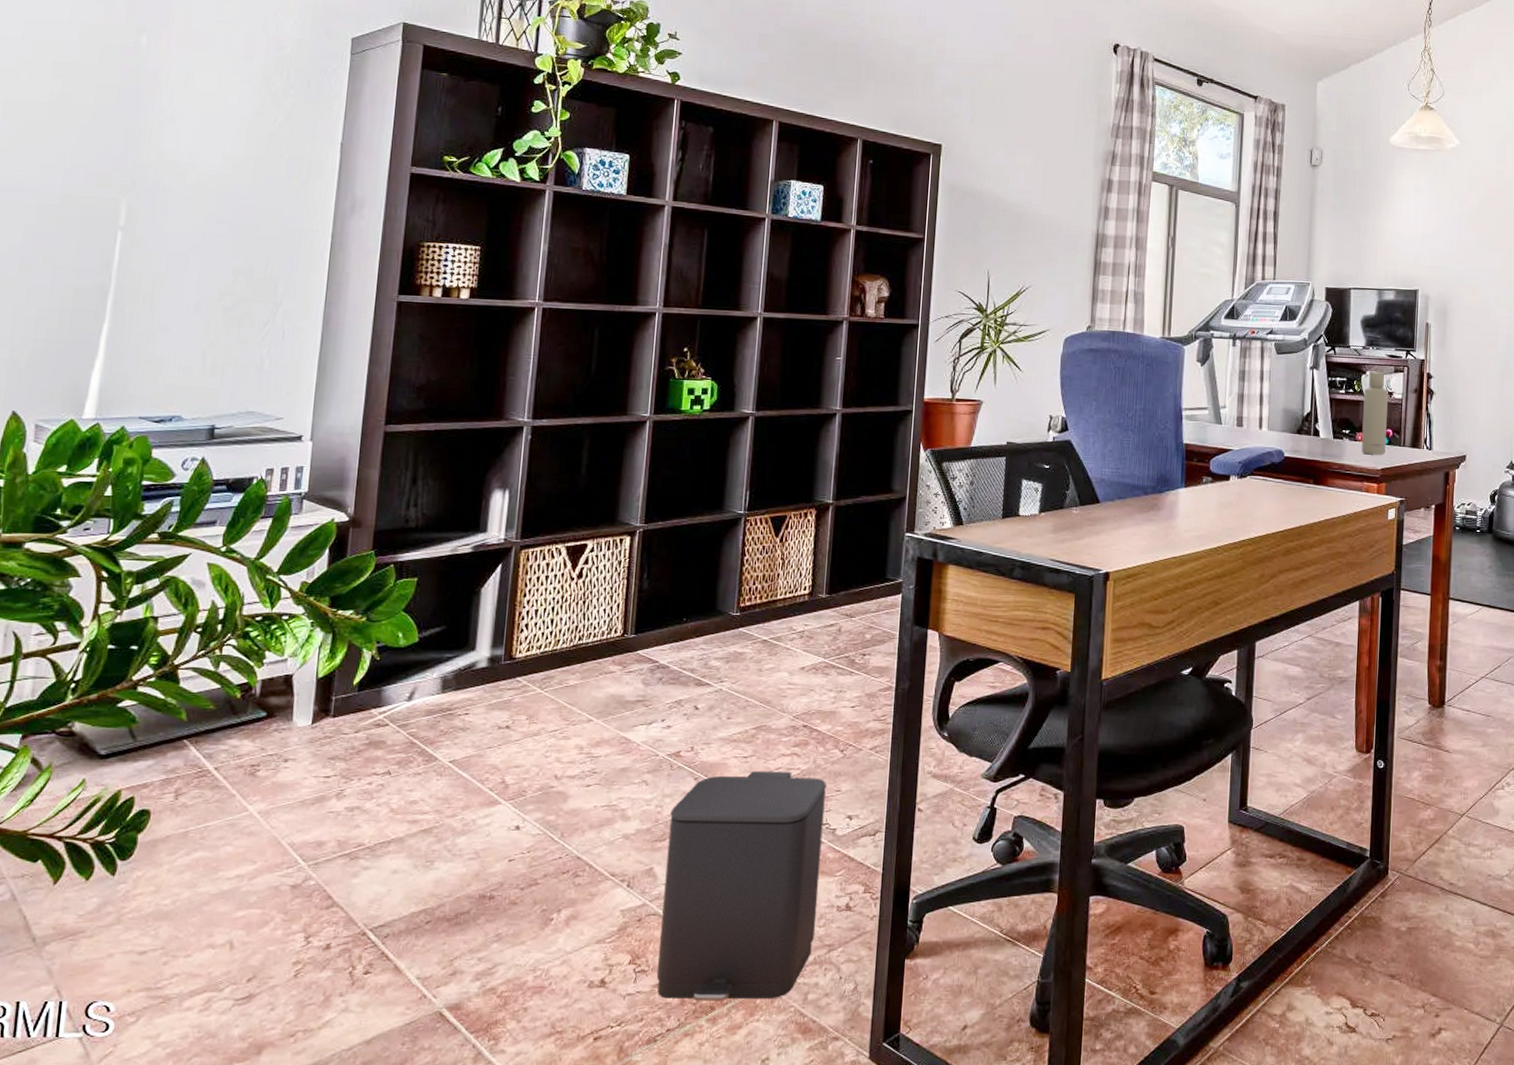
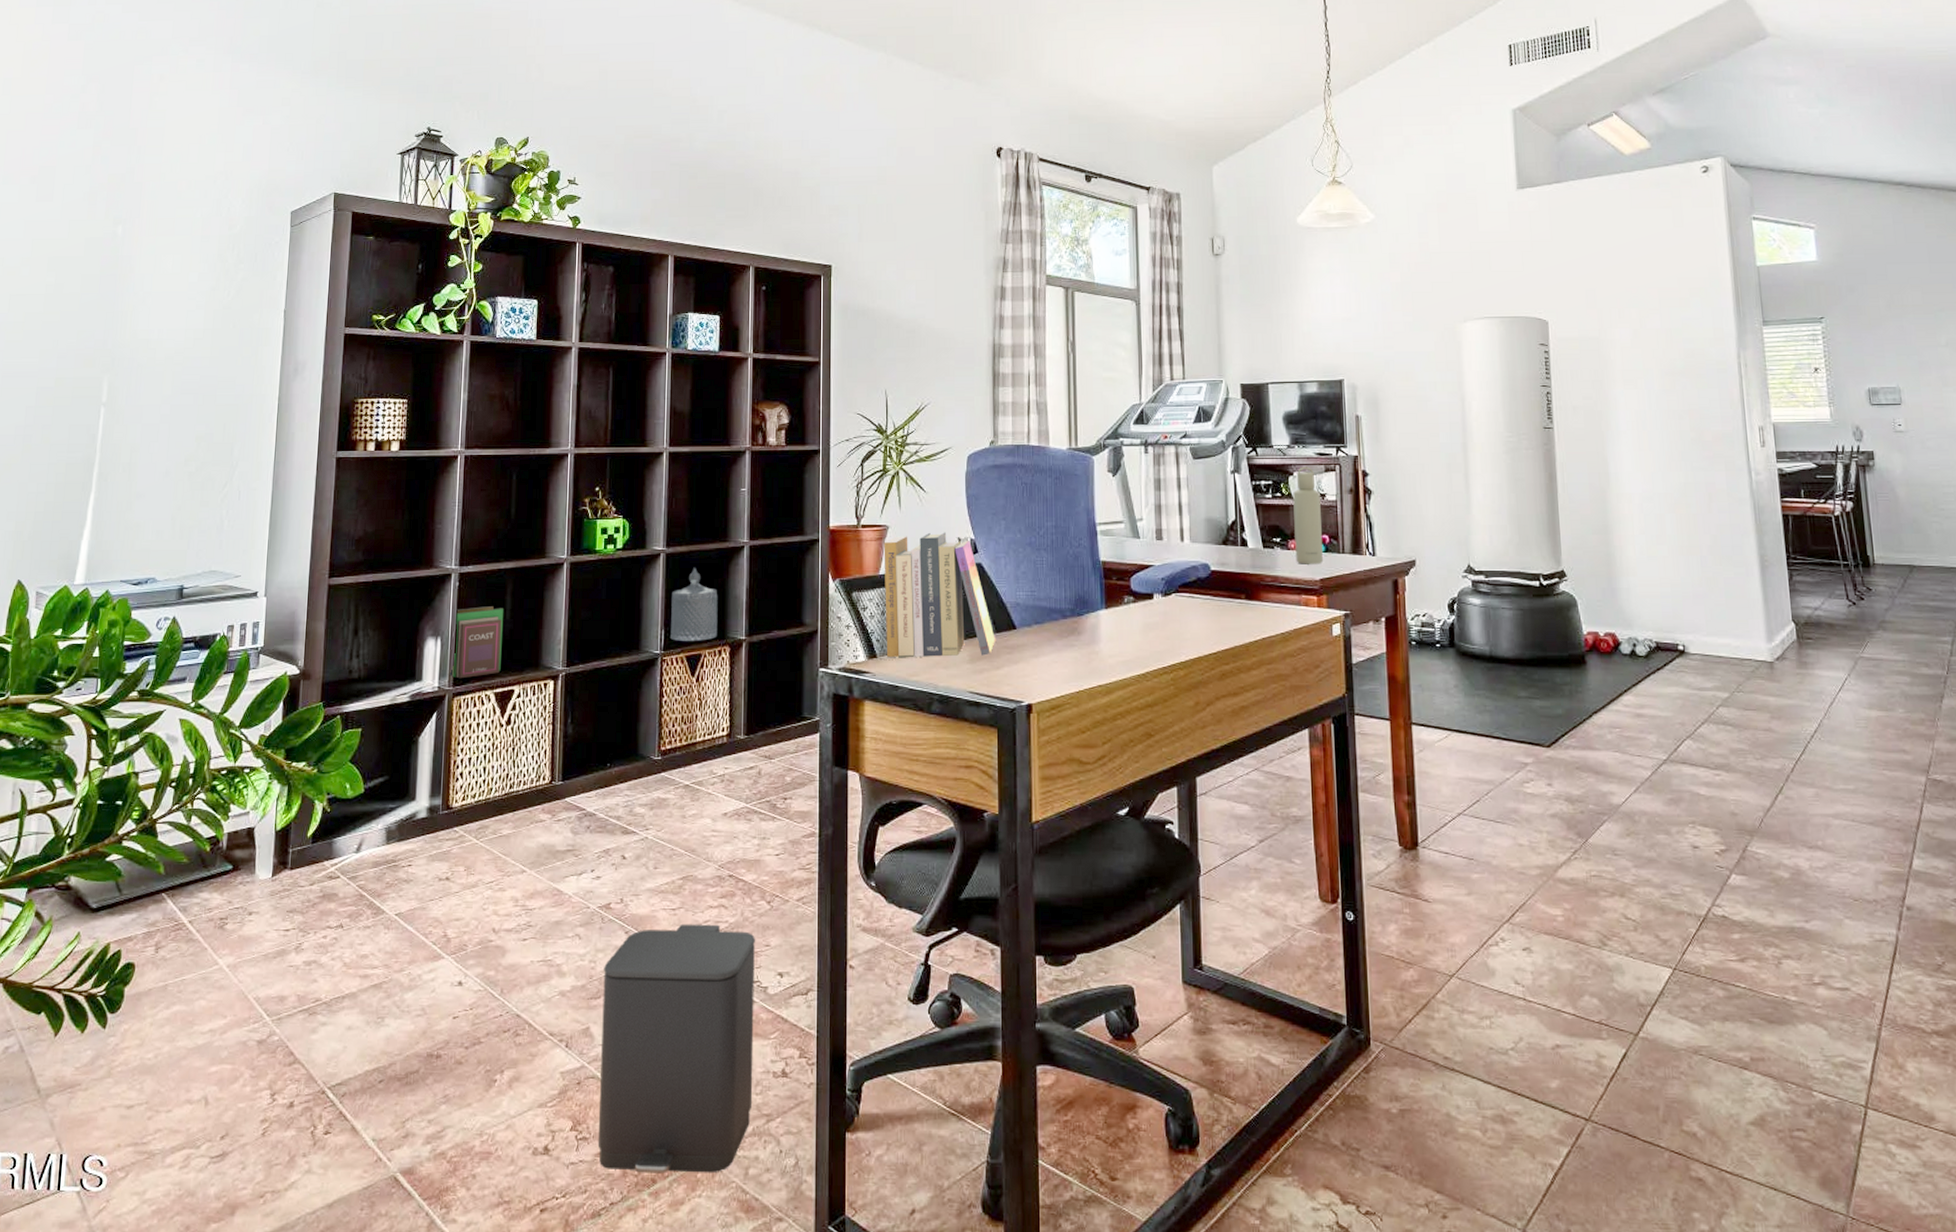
books: none [515,460,580,532] -> present [447,606,504,679]
decorative jar: none [756,431,807,503] -> present [671,567,718,641]
books: none [972,409,1079,527] -> present [884,532,995,658]

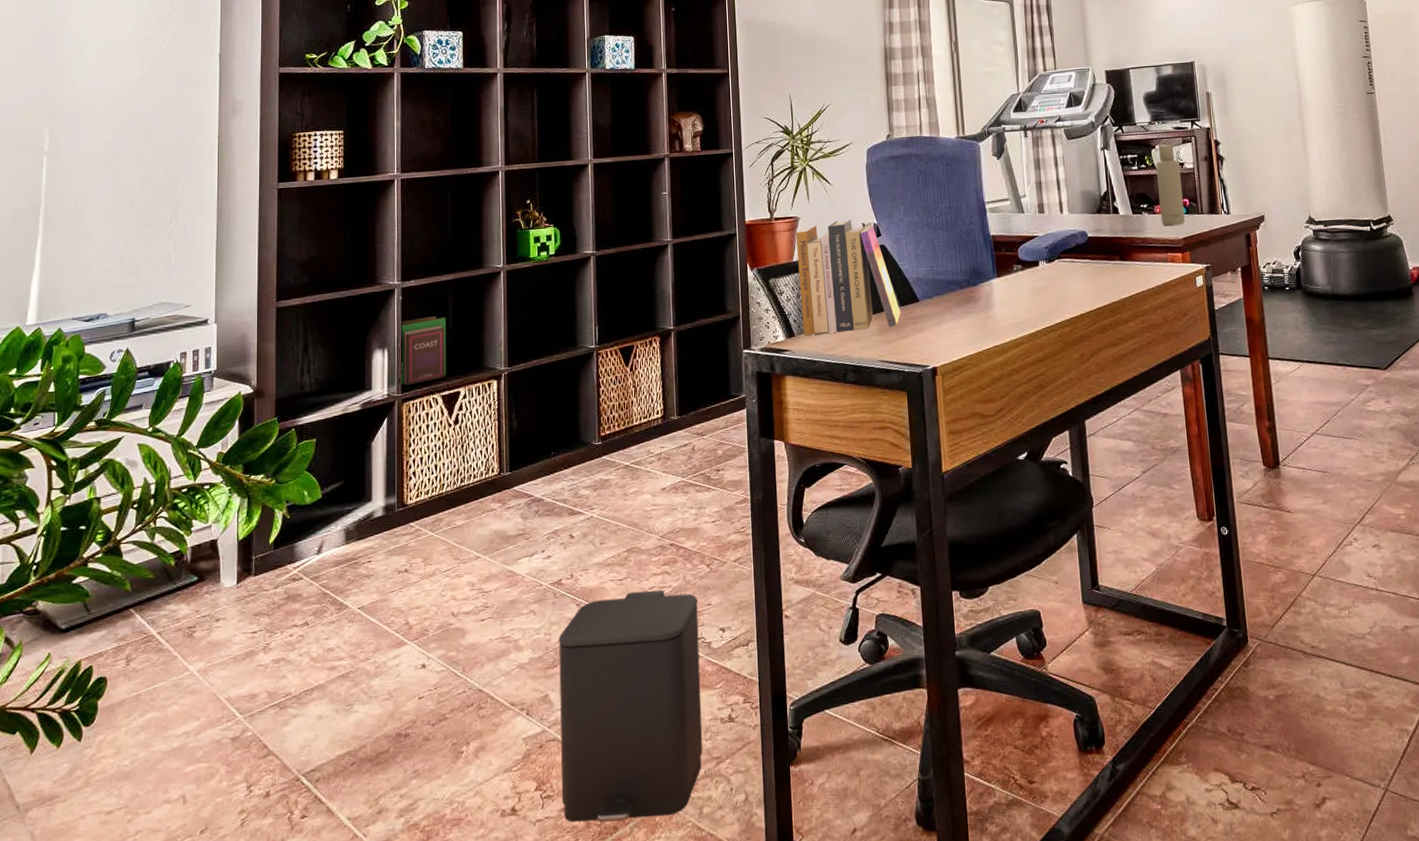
decorative jar: present [671,567,718,641] -> none [603,267,648,335]

